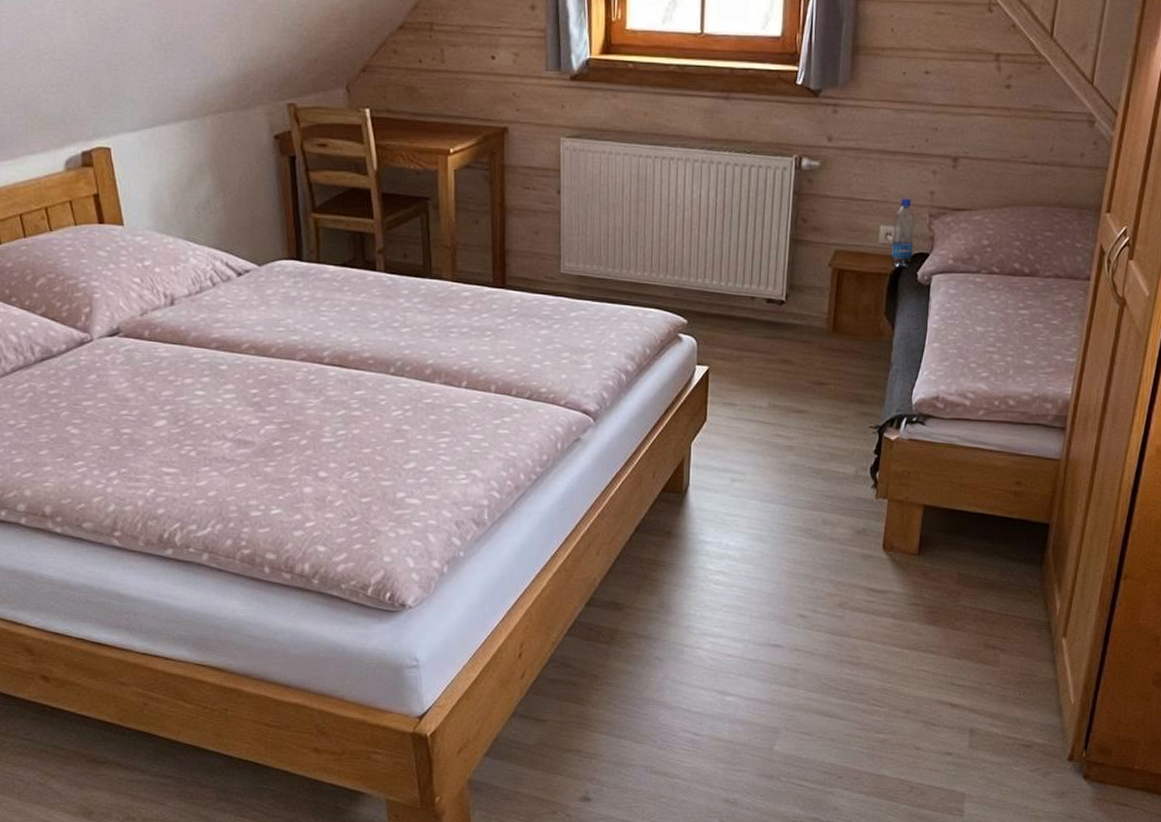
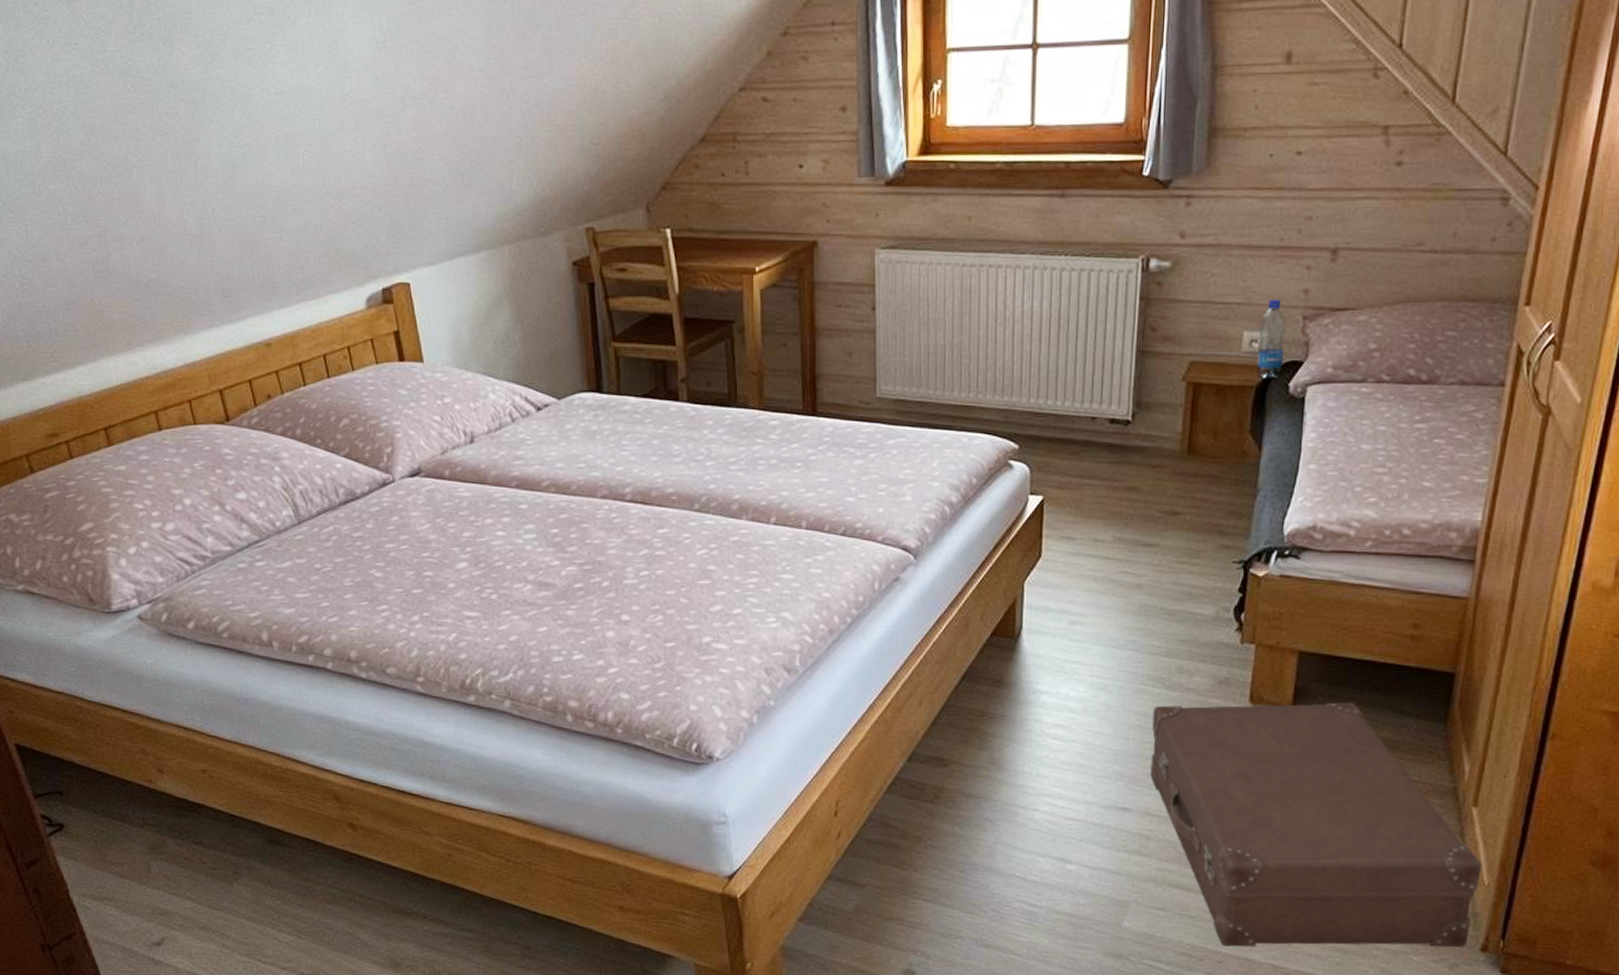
suitcase: none [799,549,1069,765] -> present [1150,702,1482,947]

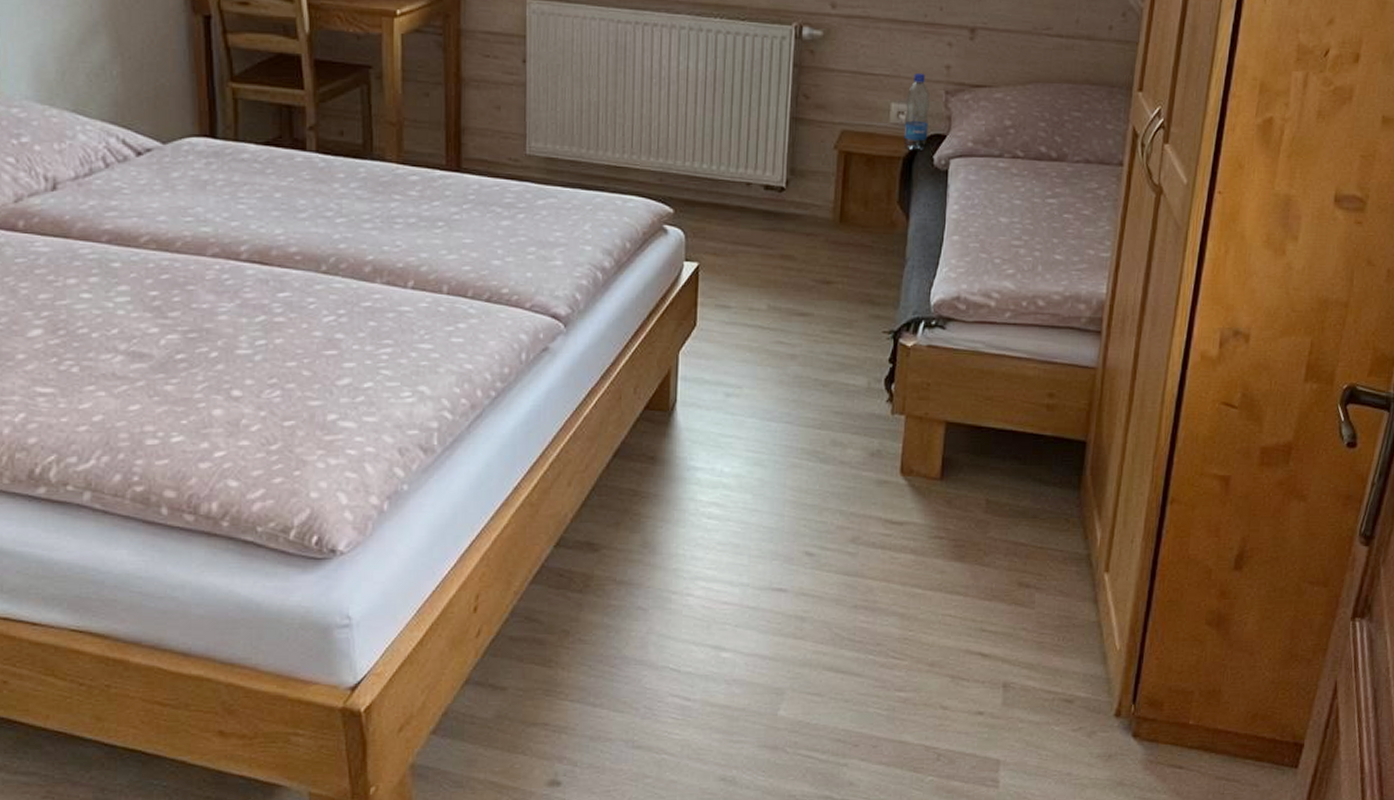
suitcase: present [1150,702,1482,947] -> none [805,472,1114,730]

